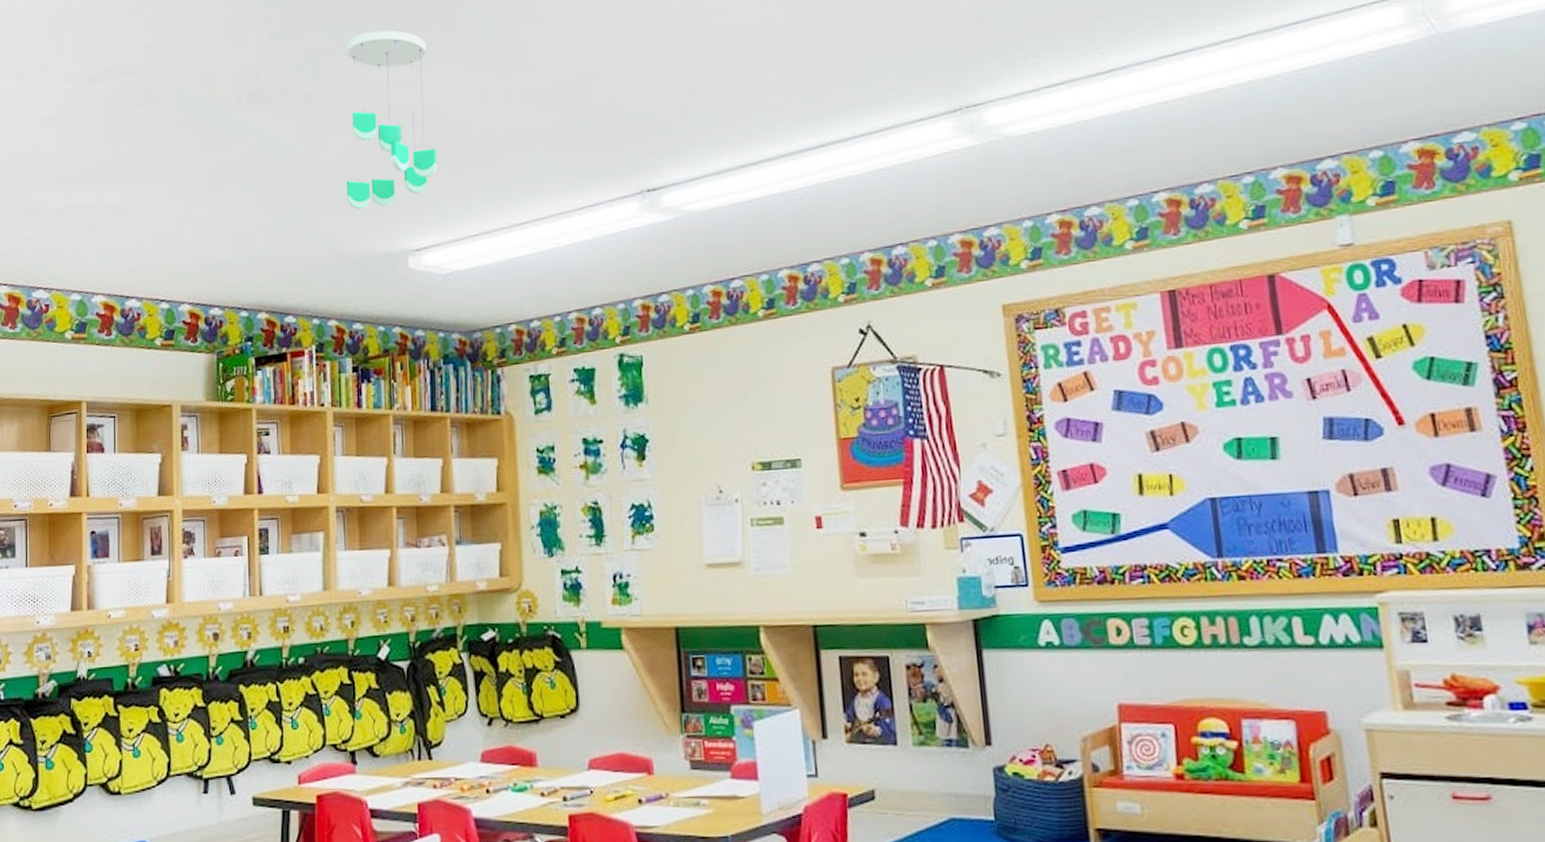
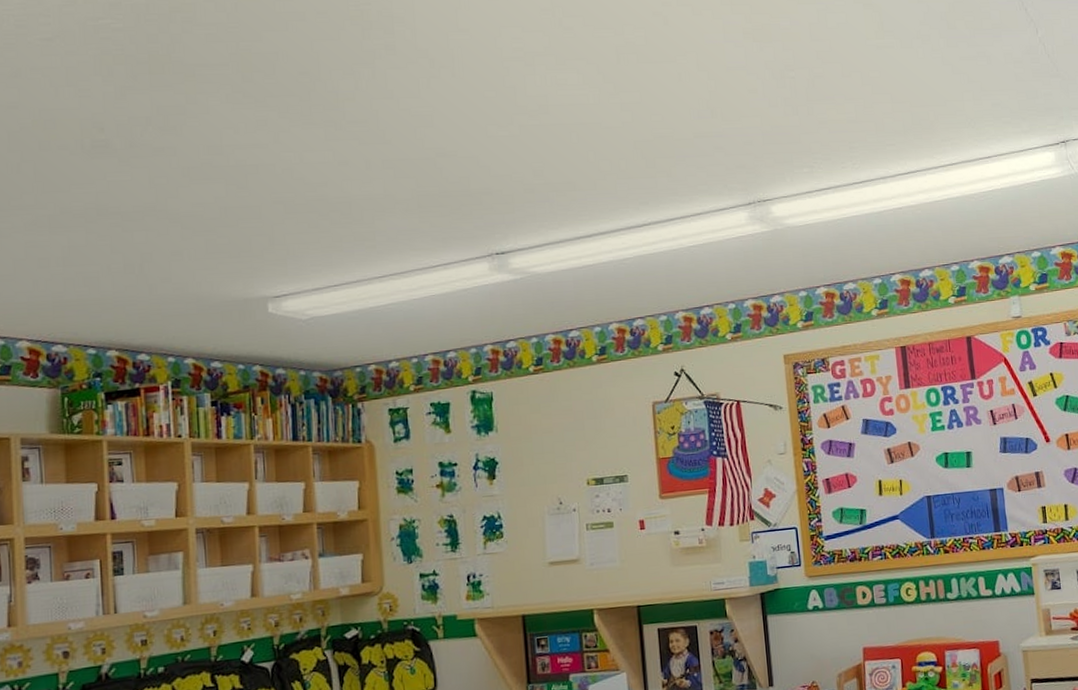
ceiling mobile: present [346,30,437,210] -> none [200,94,296,258]

